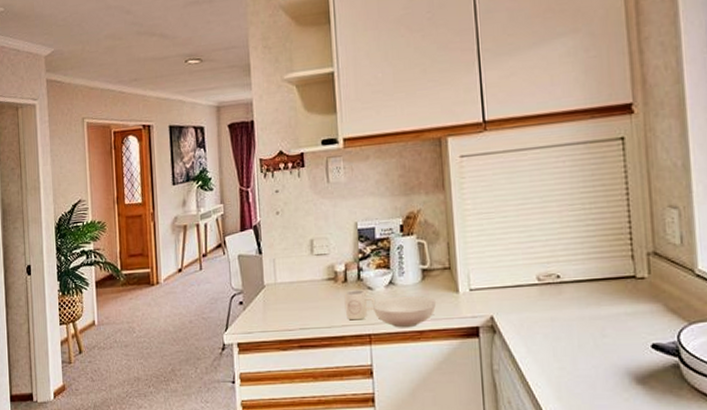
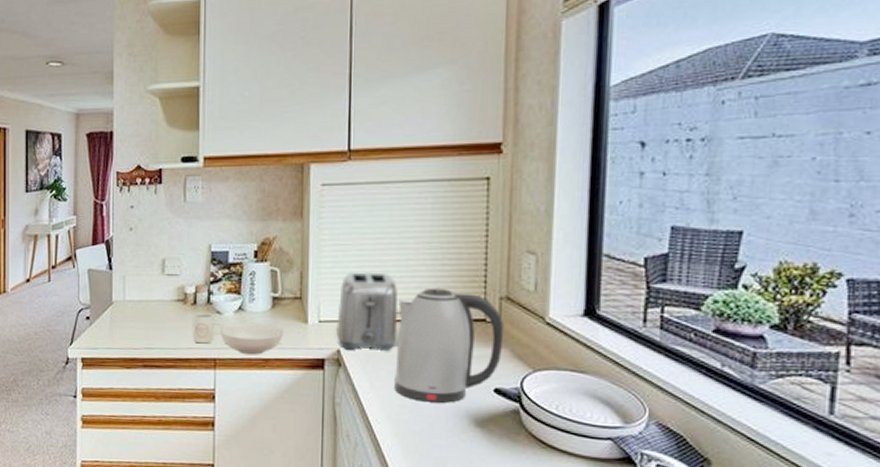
toaster: none [487,237,549,316] -> present [336,272,398,351]
kettle: none [547,248,656,363] -> present [394,288,505,403]

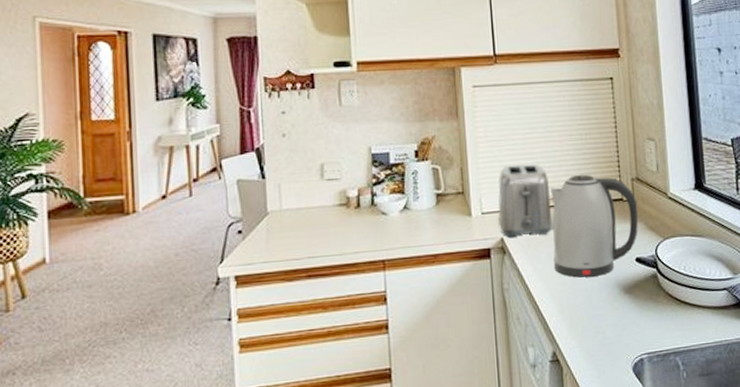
mug: present [192,313,224,344] -> none [357,215,390,247]
bowl: present [219,322,285,355] -> none [386,220,451,253]

